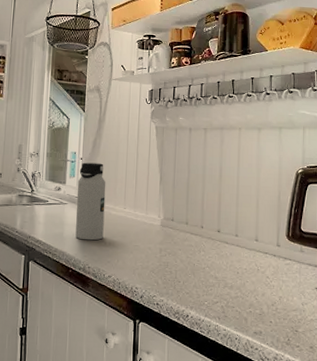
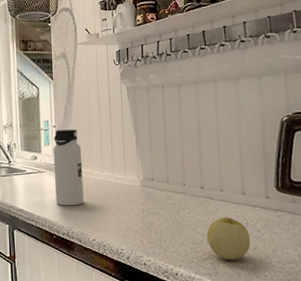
apple: none [219,261,260,305] -> present [206,216,251,260]

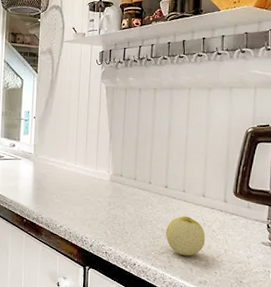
water bottle: present [53,129,84,206] -> none [29,121,58,194]

